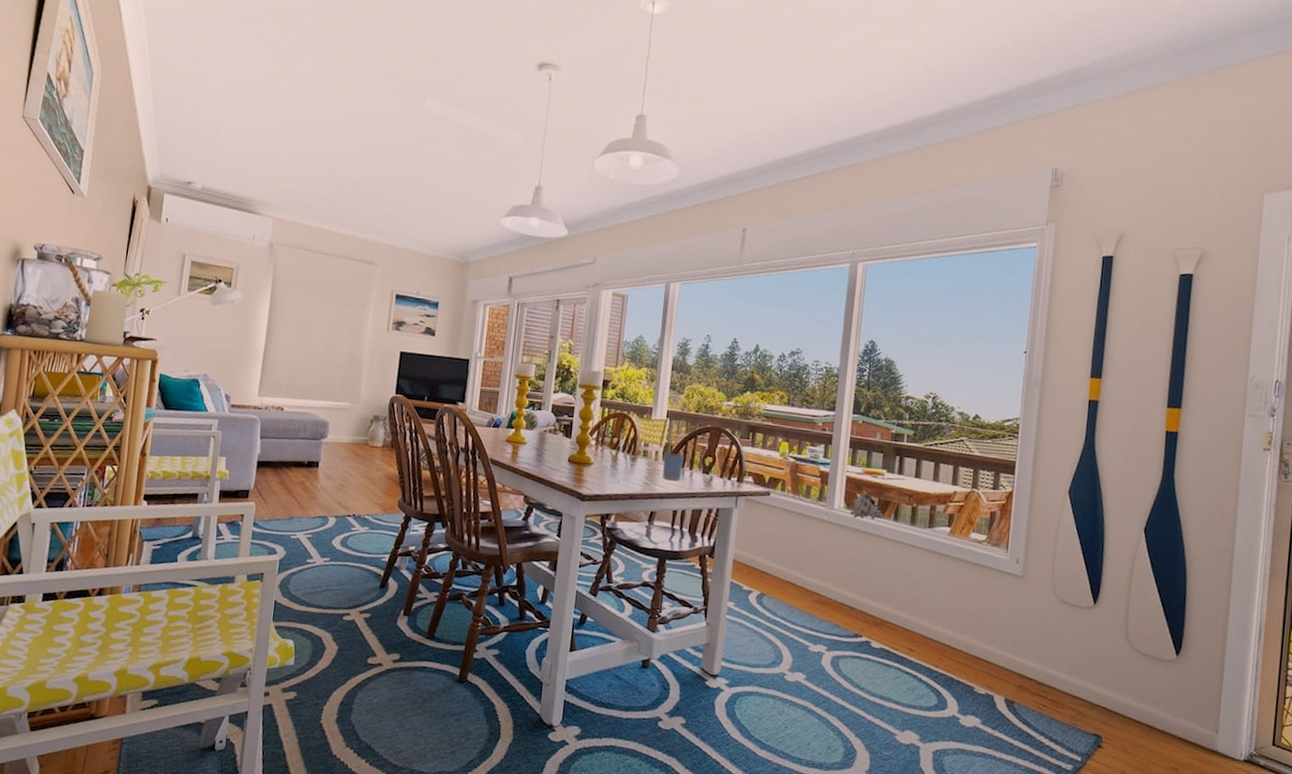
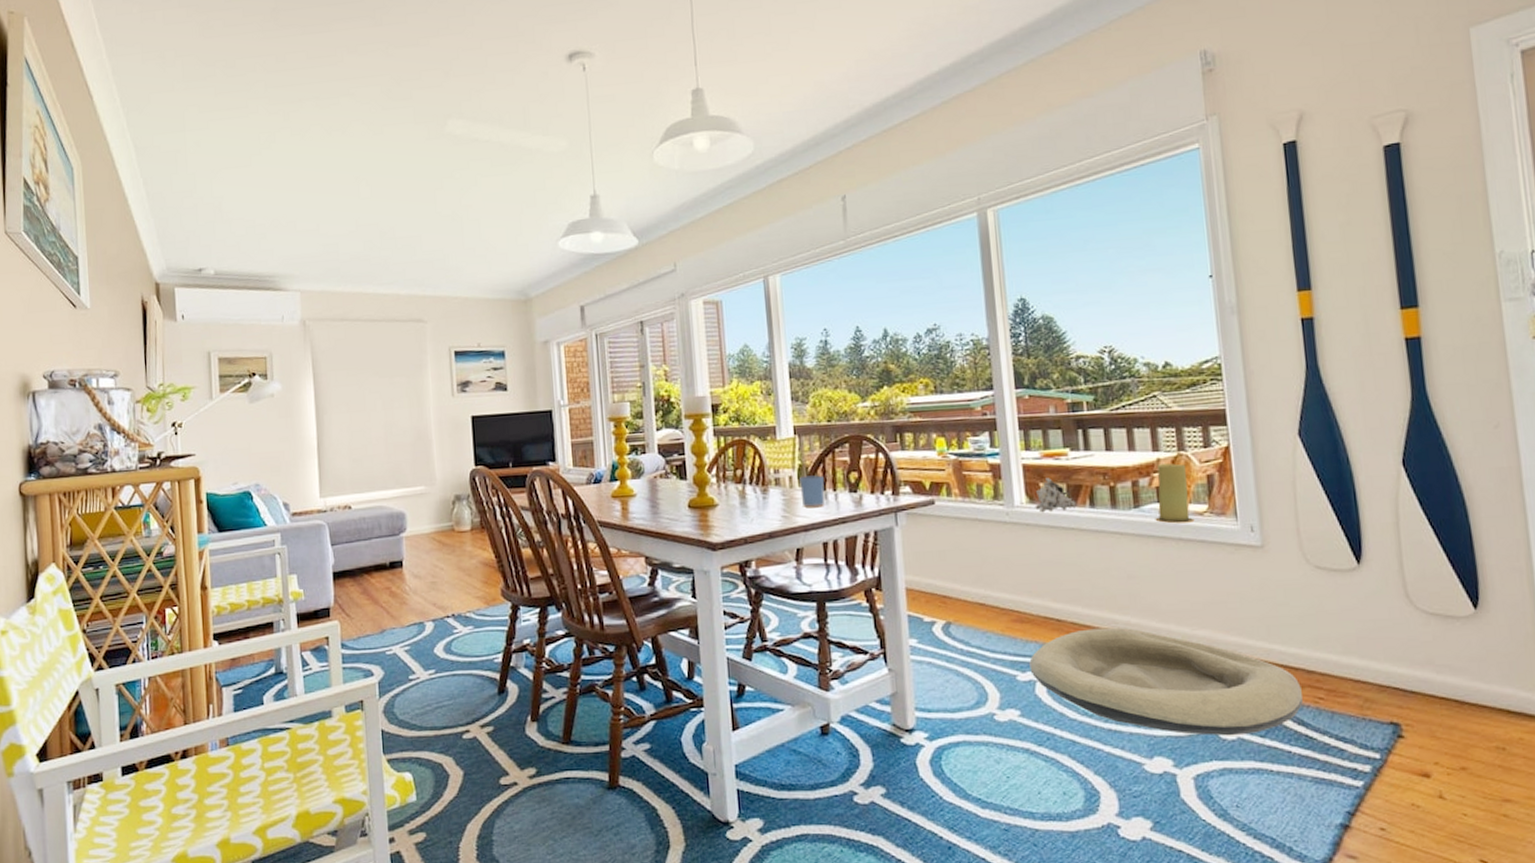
candle: present [83,289,129,347] -> none [114,407,160,474]
dog bed: none [820,618,1031,725] -> present [1029,627,1303,736]
candle: none [943,496,976,548] -> present [1155,463,1195,524]

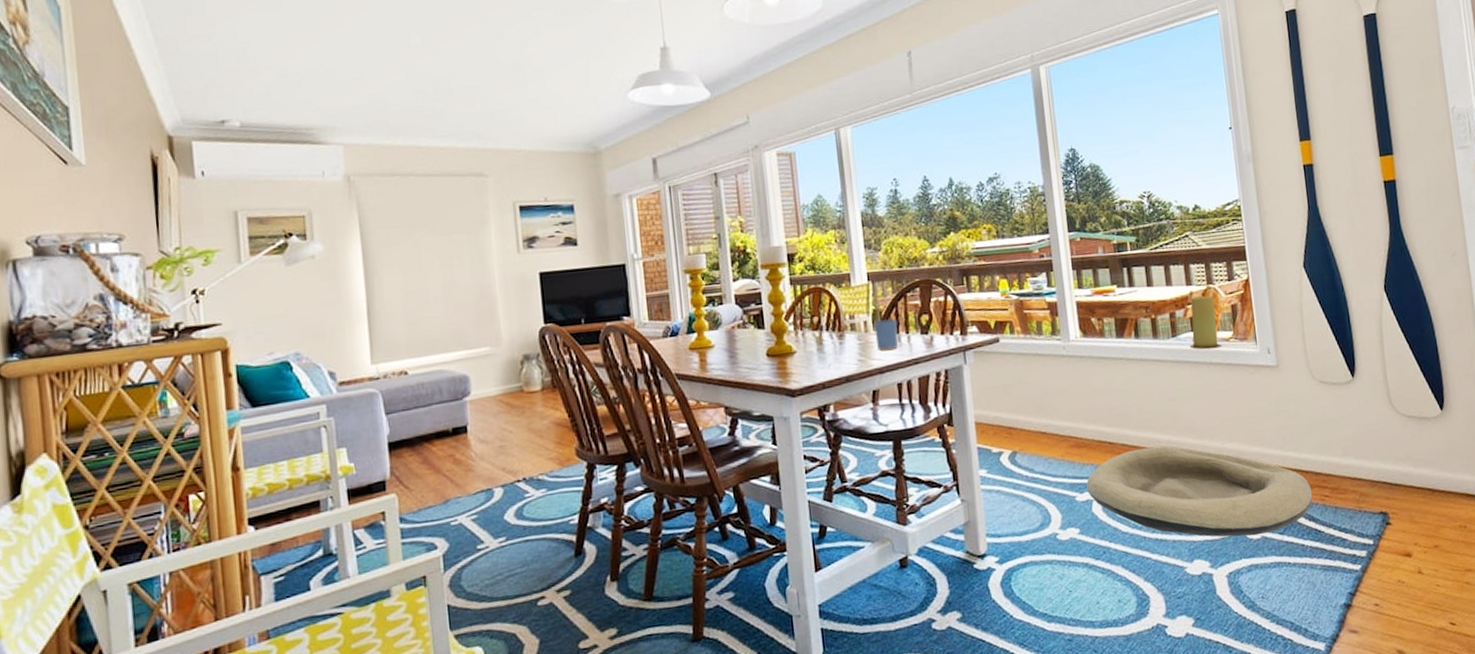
seashell: present [1035,478,1077,513] -> none [1088,313,1124,346]

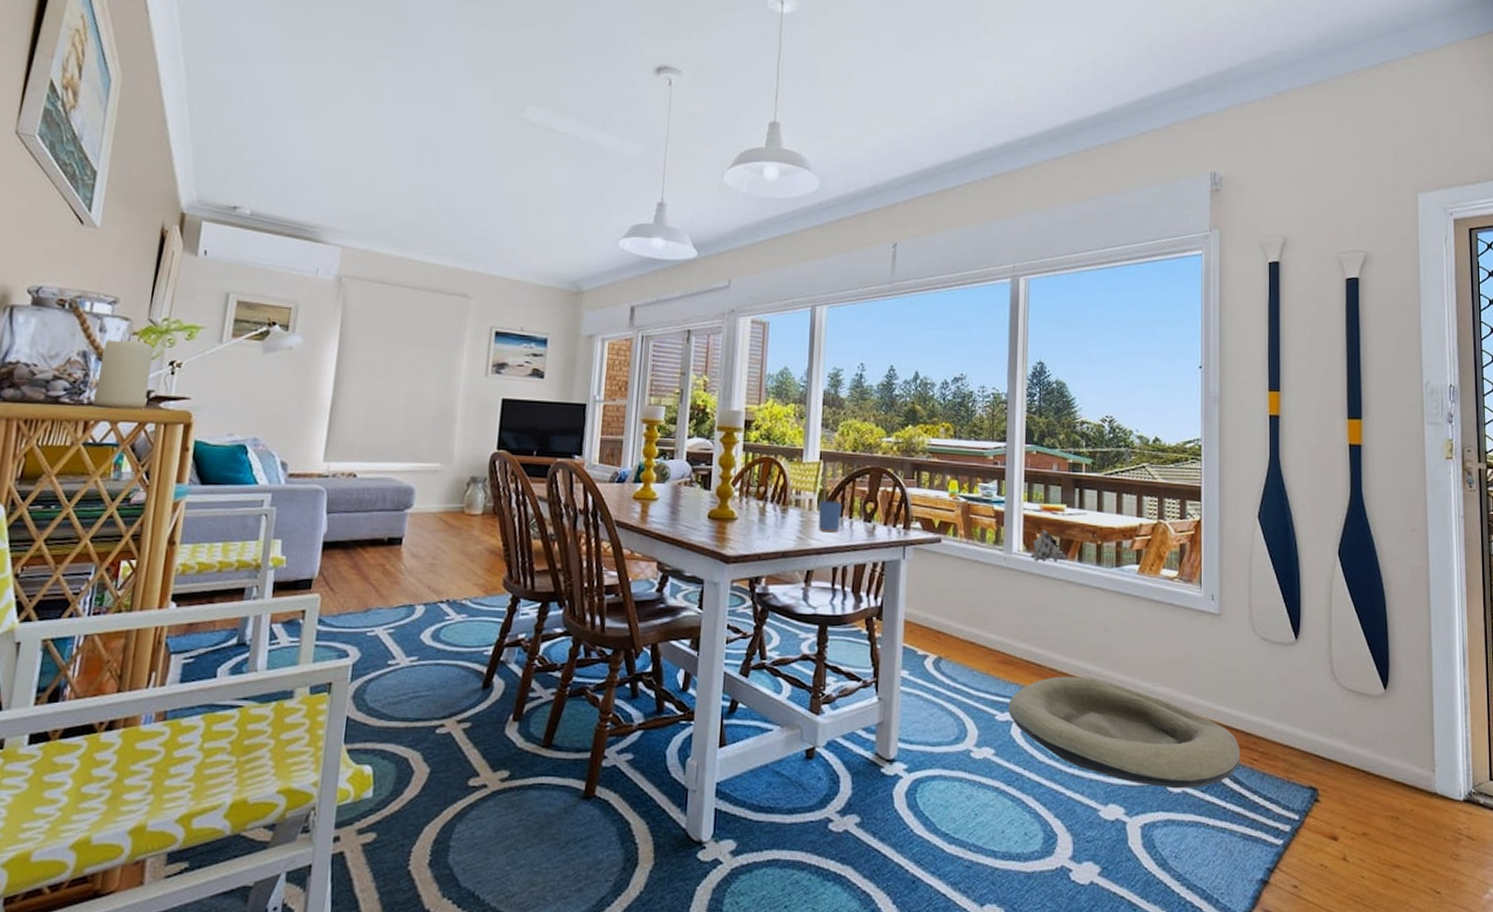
candle: none [119,274,178,349] -> present [91,339,154,410]
seashell: none [1088,313,1124,346] -> present [1030,530,1067,563]
candle: present [1189,296,1222,350] -> none [1132,529,1166,586]

